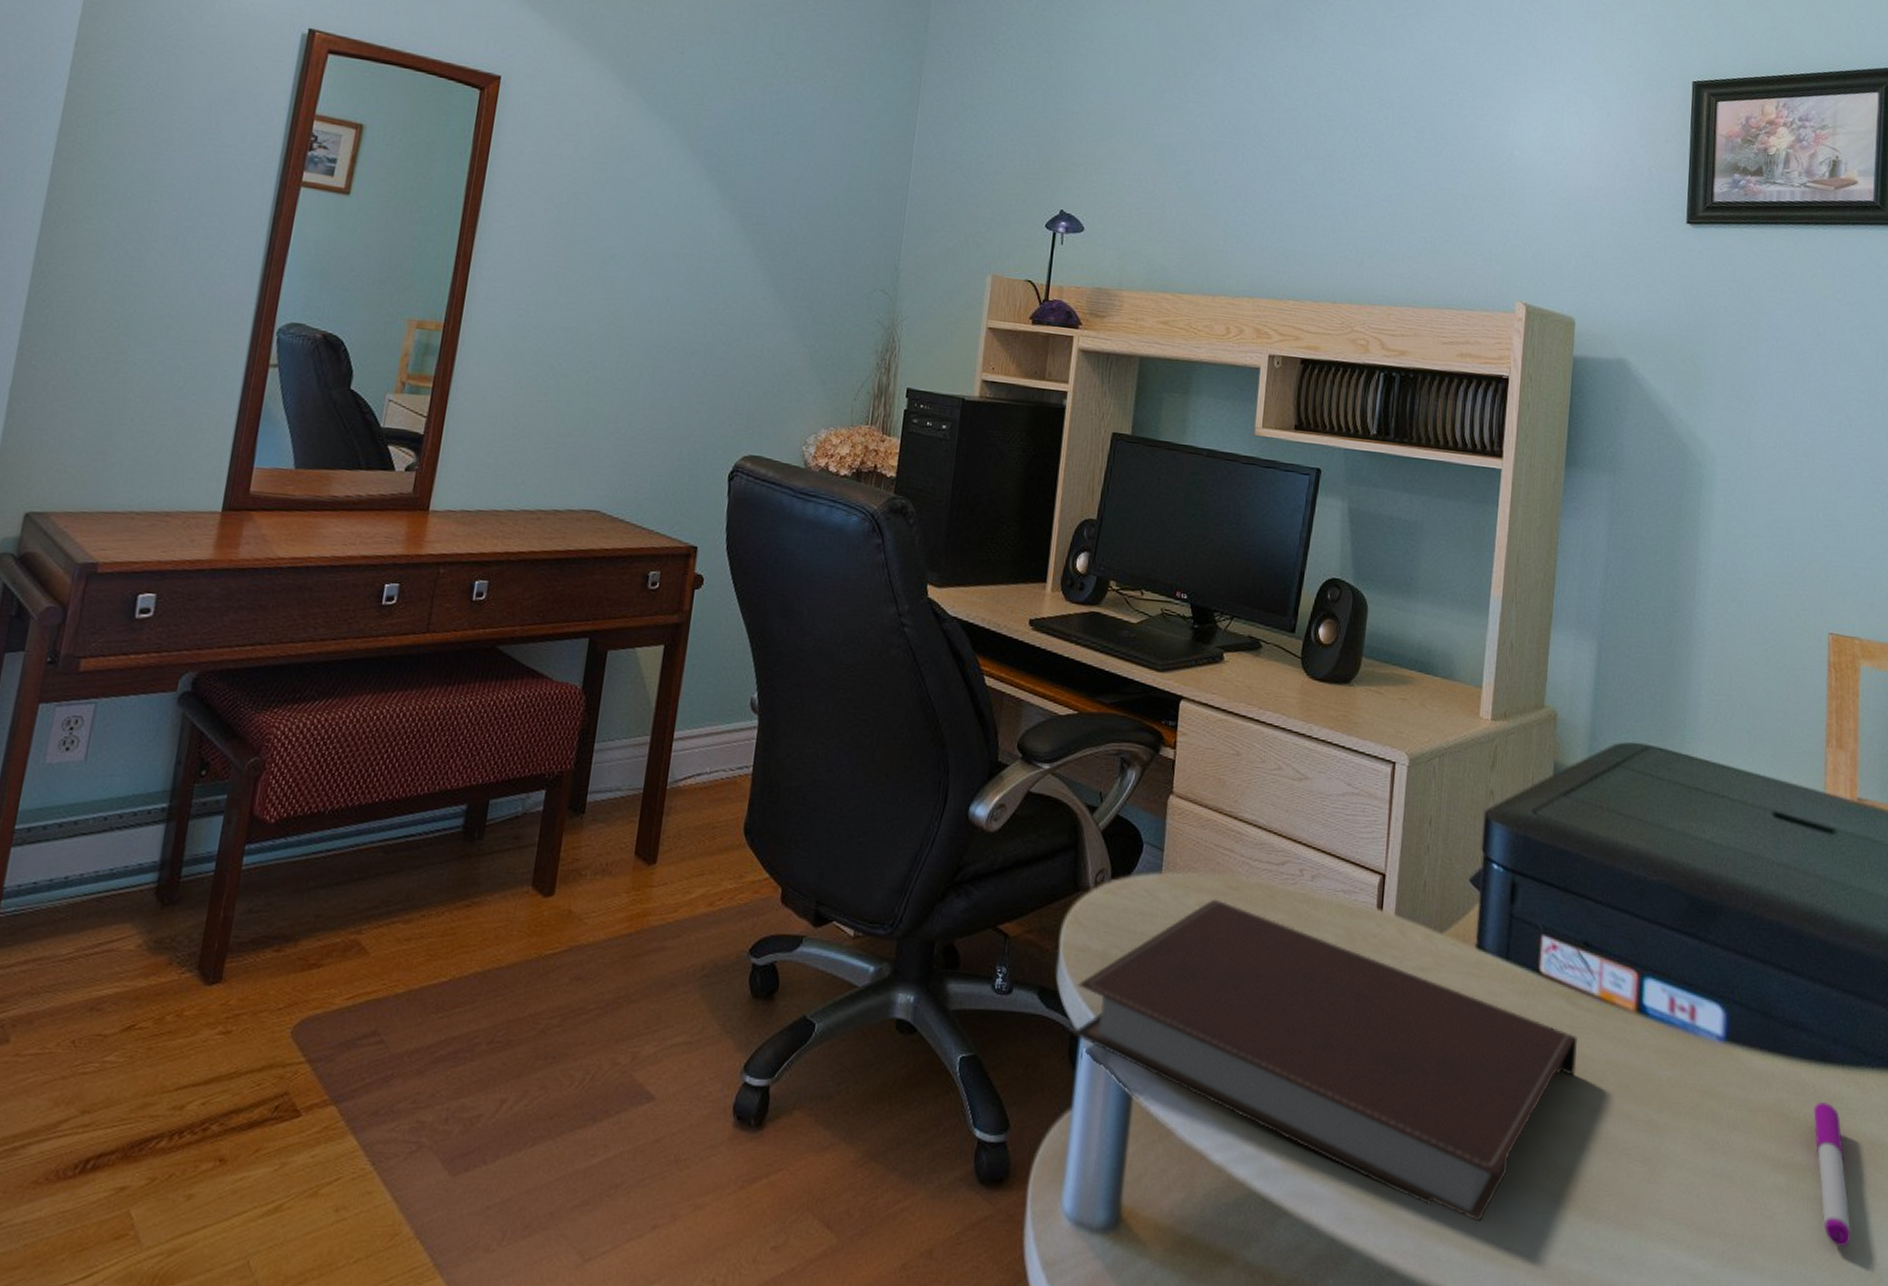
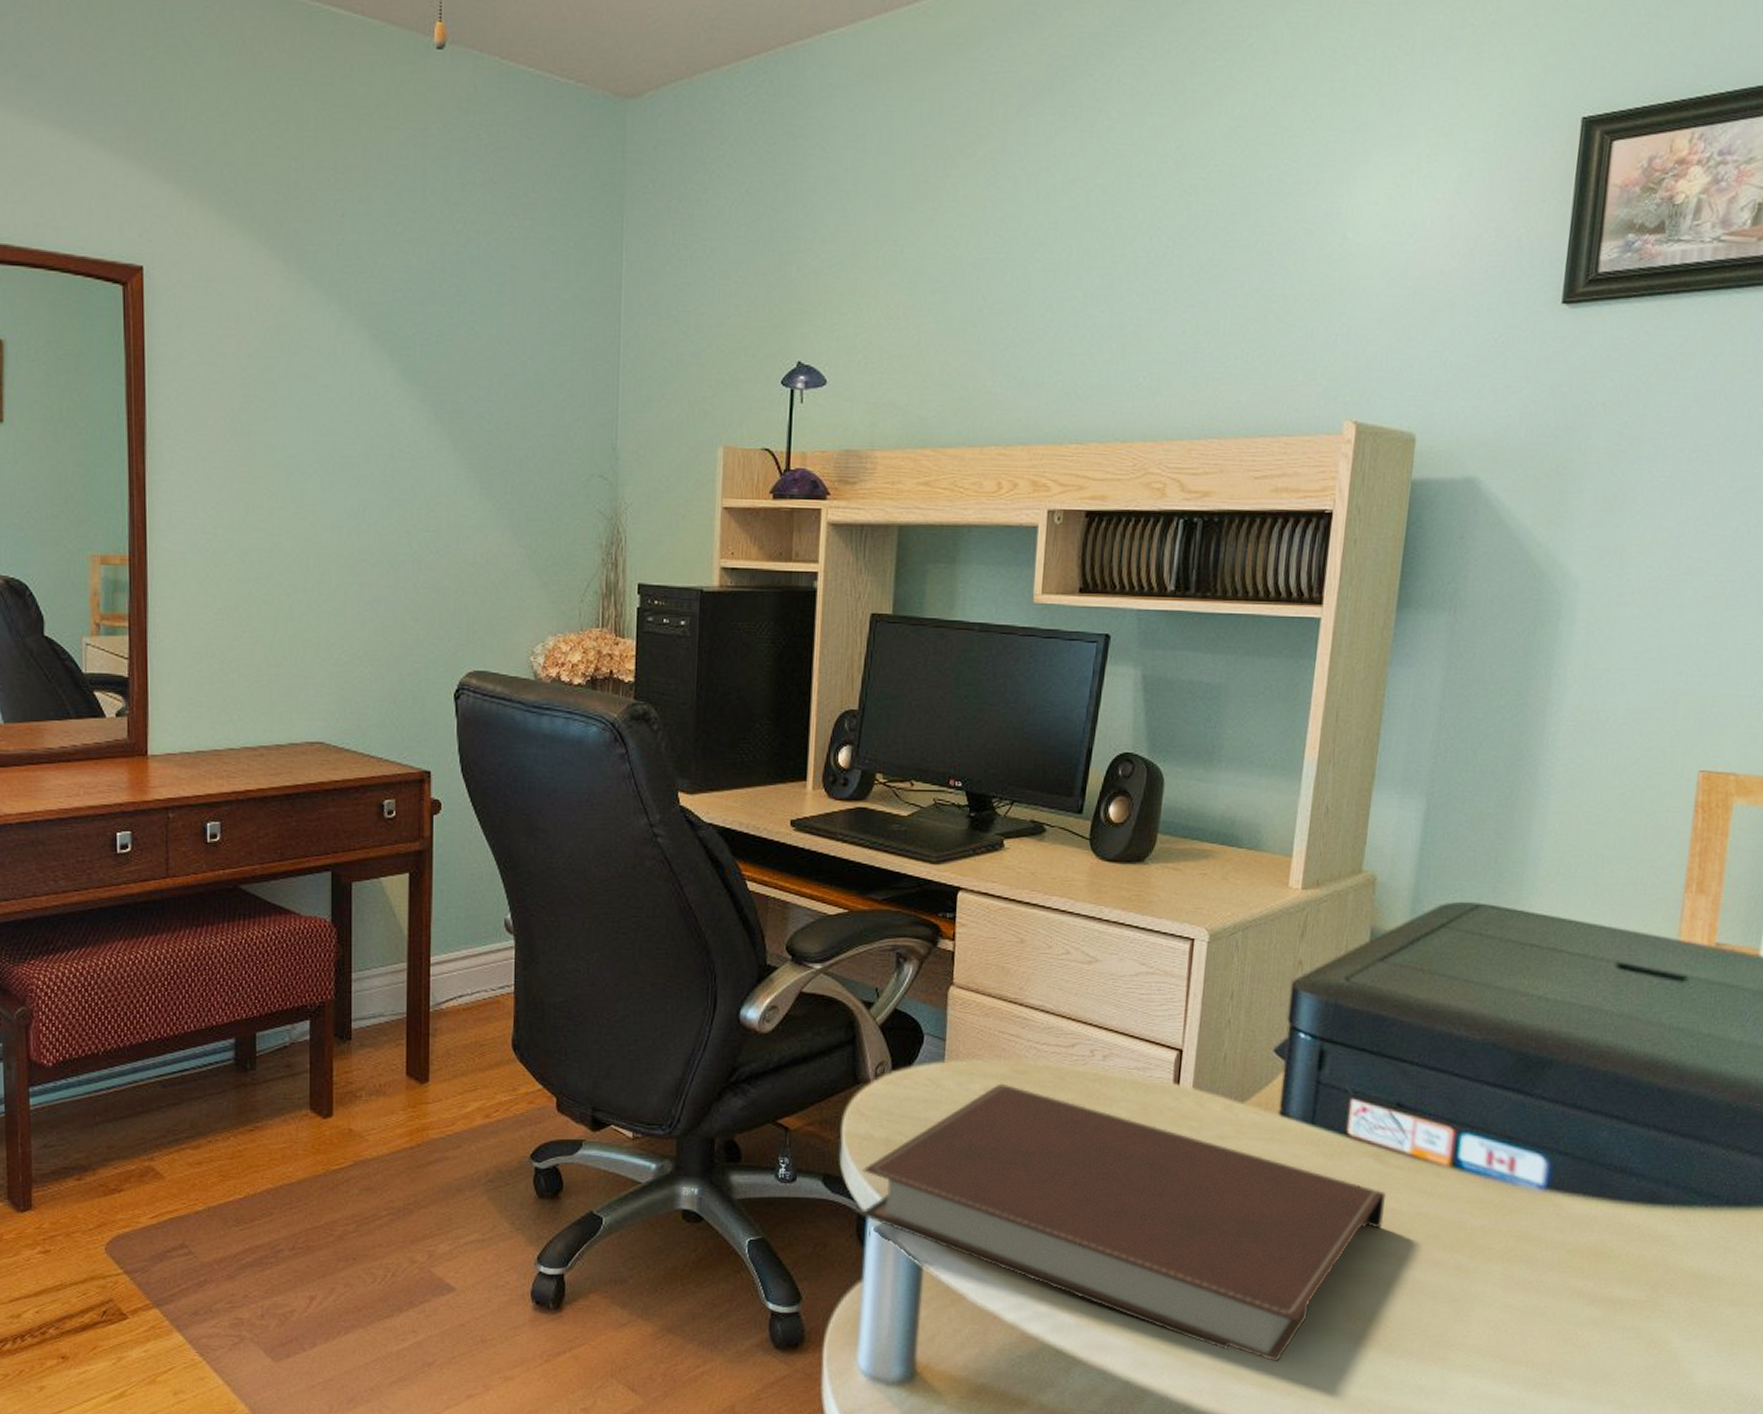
pen: present [1813,1101,1852,1248] -> none [1636,1240,1669,1371]

